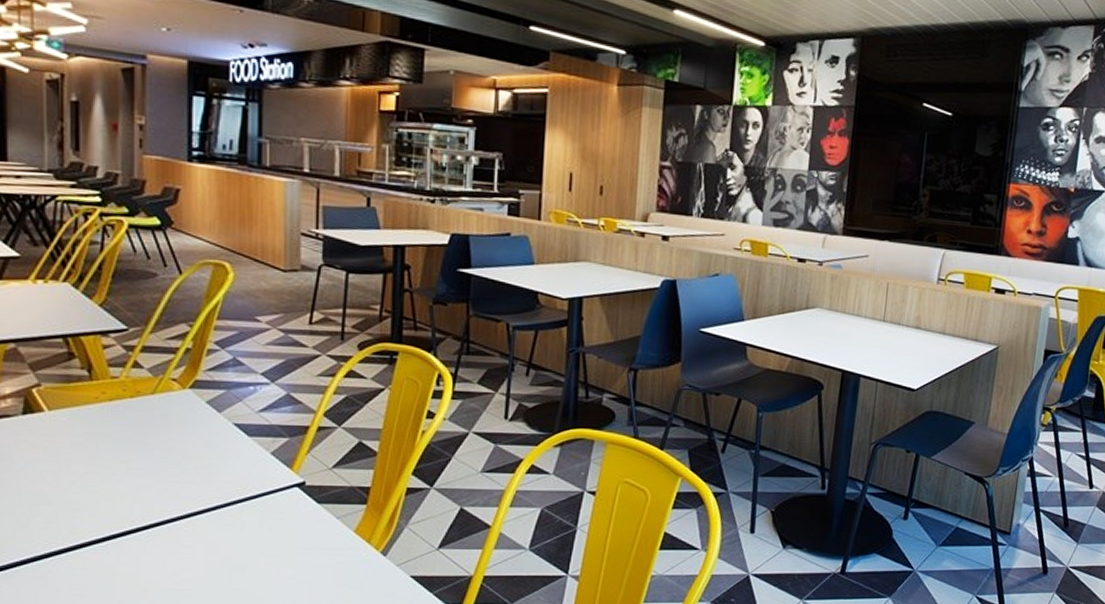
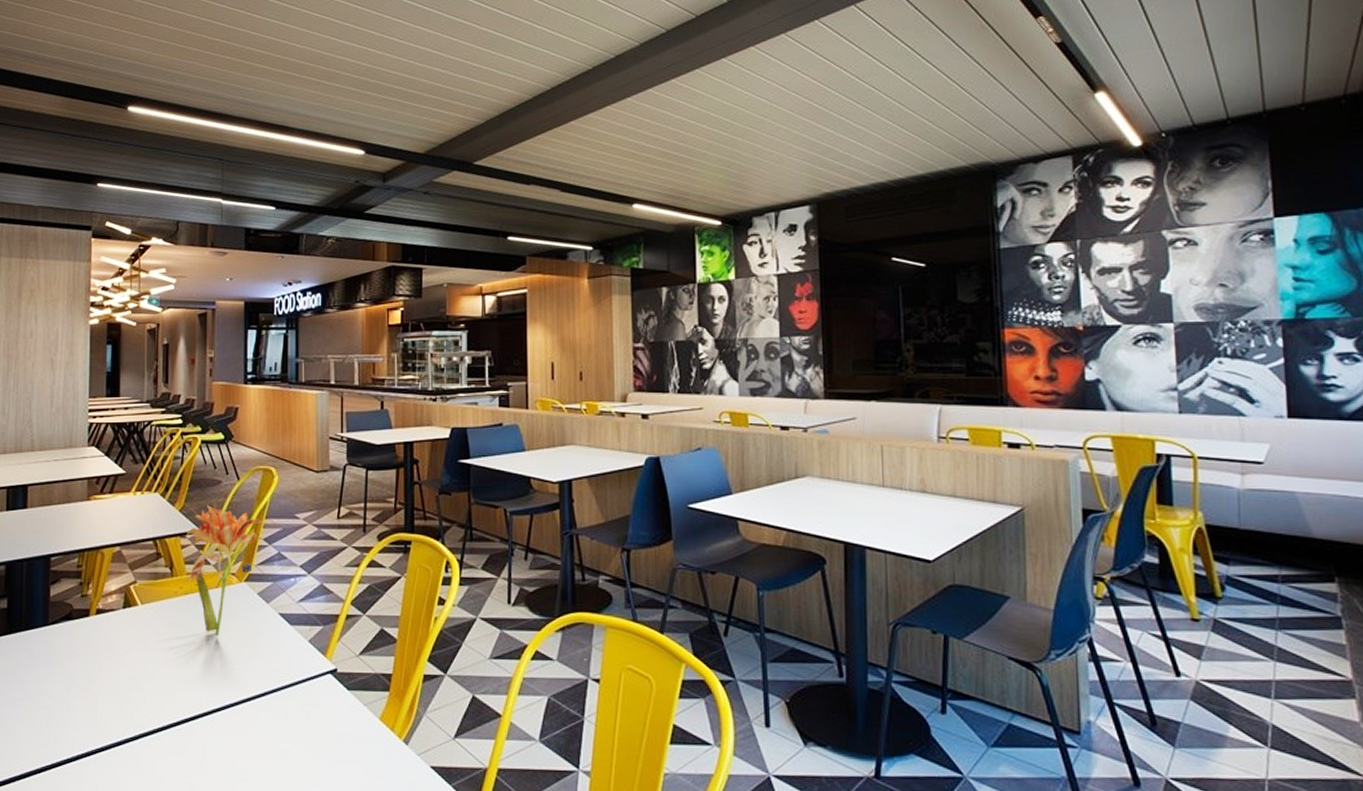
flower: none [109,301,216,446] -> present [185,505,265,635]

